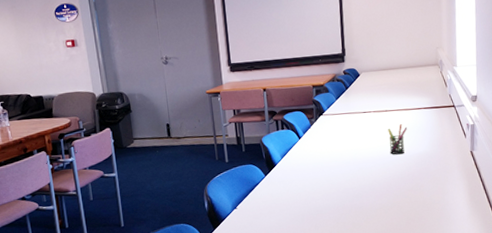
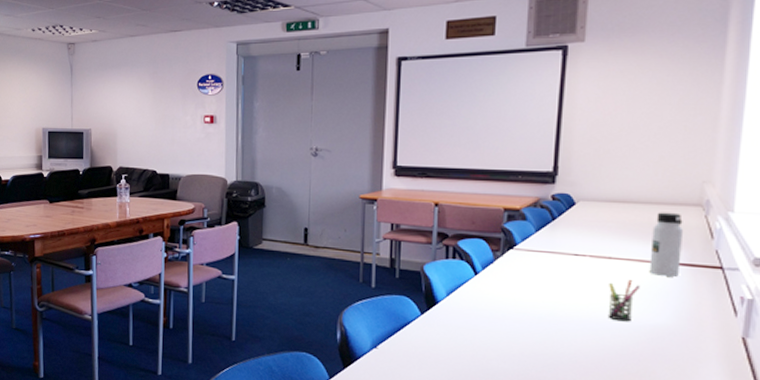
water bottle: none [410,72,430,118] -> present [649,212,683,277]

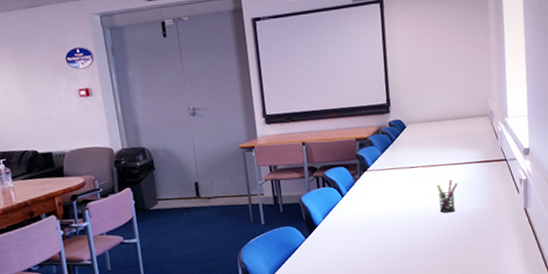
water bottle: present [649,212,683,277] -> none [459,123,481,173]

